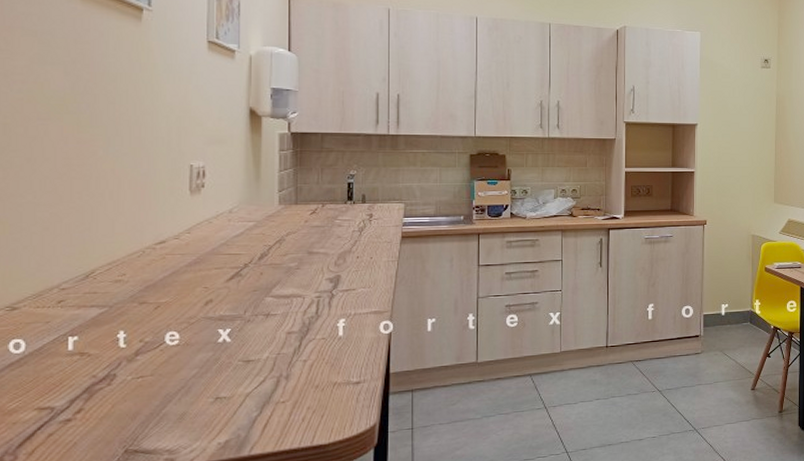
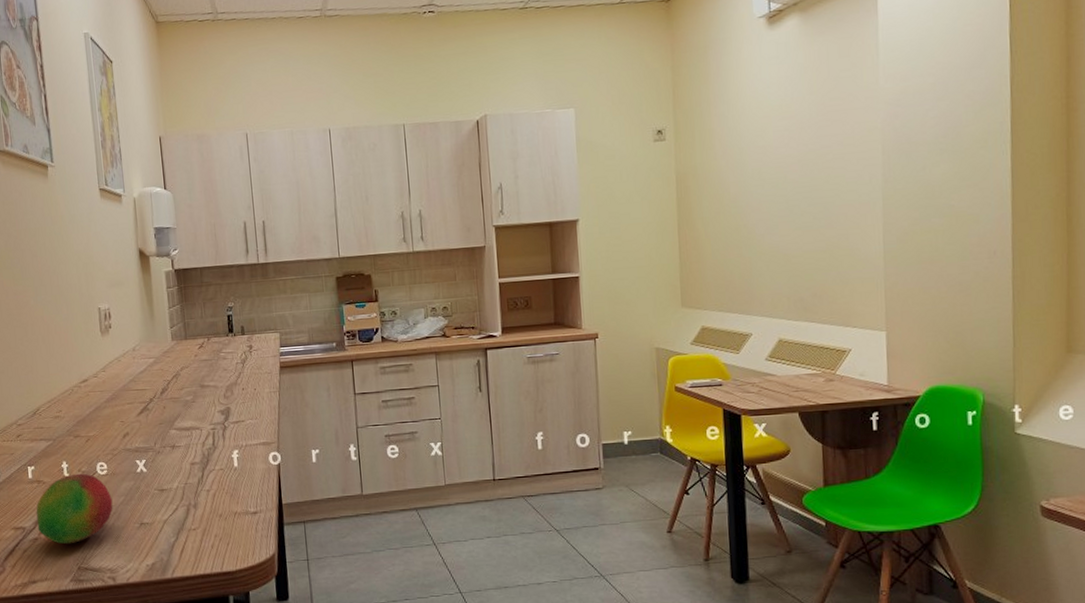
fruit: none [73,344,182,425] -> present [36,473,113,545]

